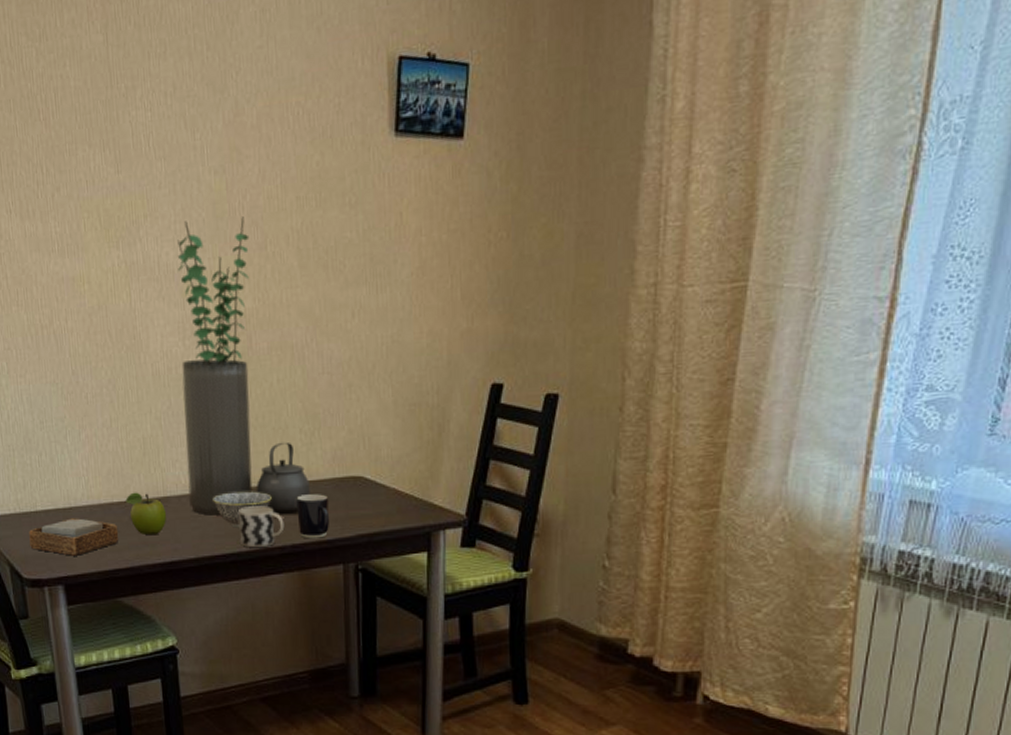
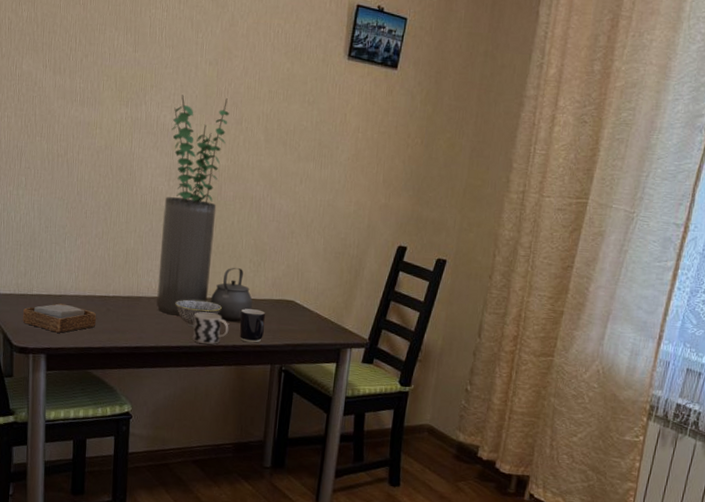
fruit: present [125,492,166,536] -> none [106,290,137,325]

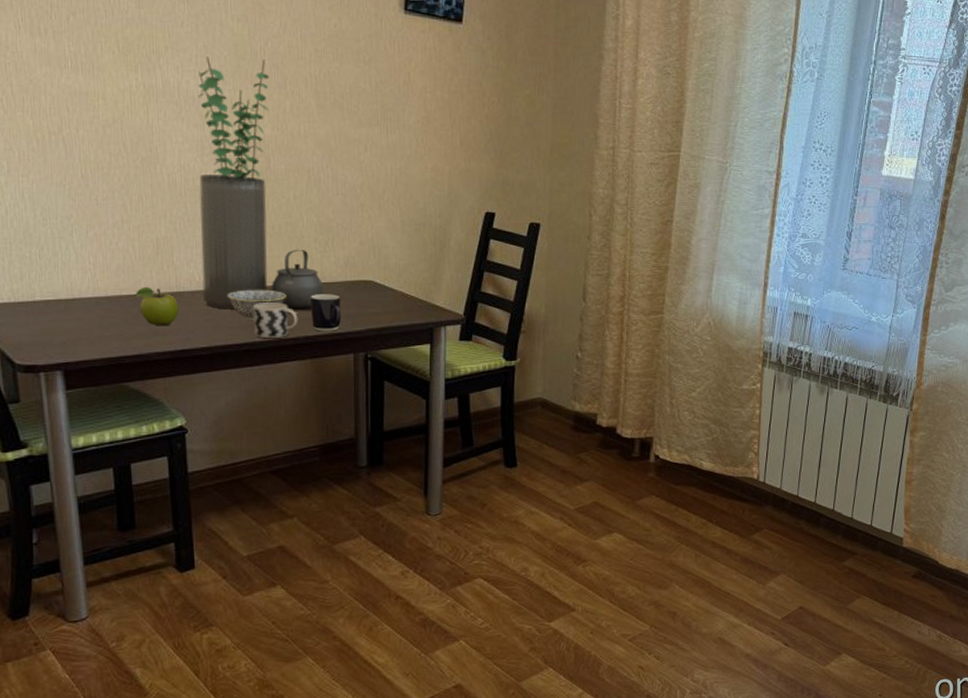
napkin holder: present [23,303,97,333] -> none [24,309,127,344]
fruit: none [106,290,137,325] -> present [135,287,178,326]

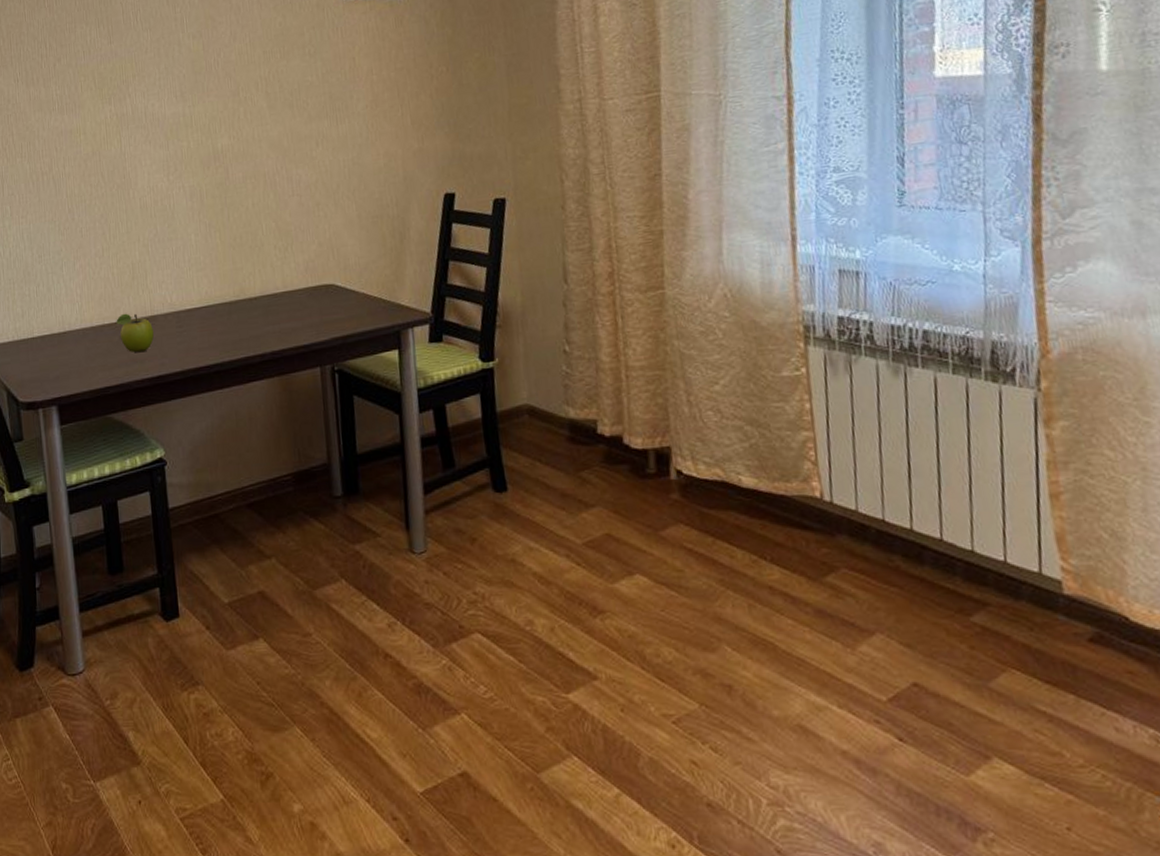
vase: present [198,56,270,310] -> none [161,70,233,330]
bowl: present [227,289,286,321] -> none [196,304,251,340]
cup: present [253,302,298,339] -> none [221,317,264,358]
tea kettle: present [272,249,323,311] -> none [237,258,286,325]
mug: present [310,294,341,332] -> none [273,302,305,345]

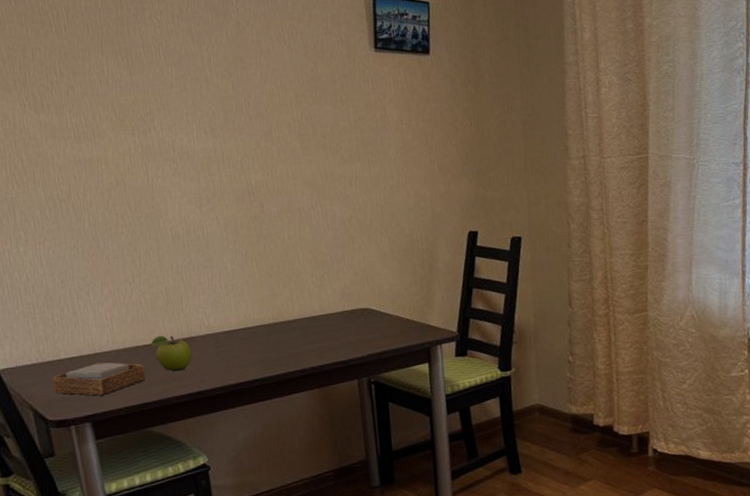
napkin holder: none [26,341,110,378] -> present [52,362,146,396]

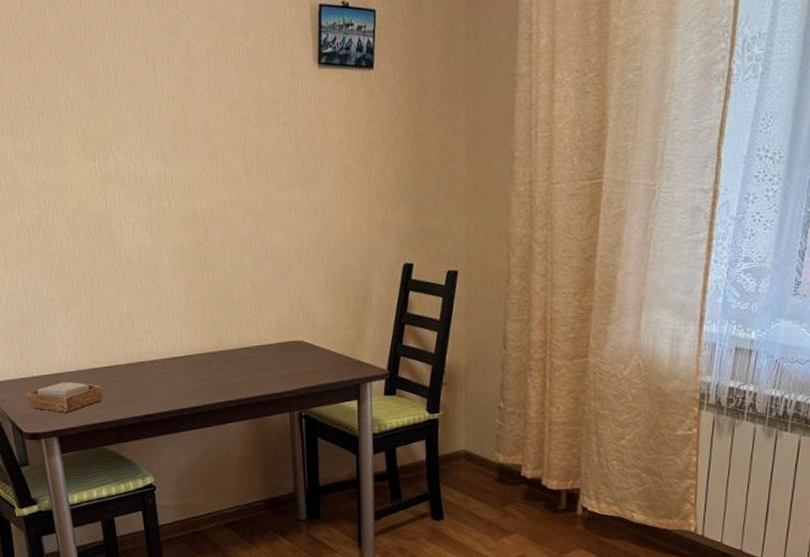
fruit: present [151,335,192,372] -> none [107,358,142,394]

